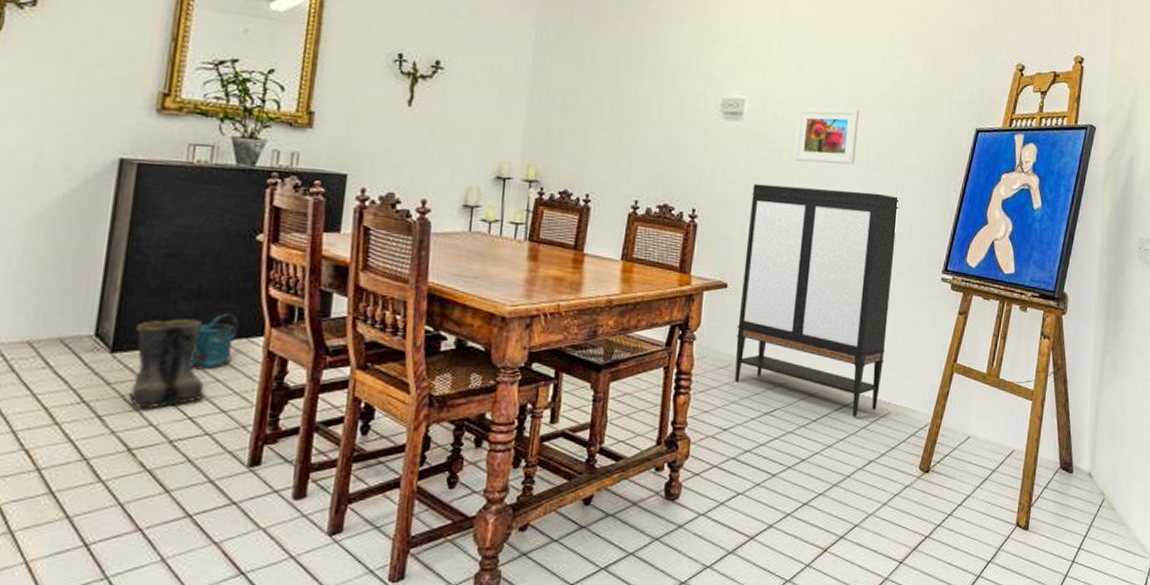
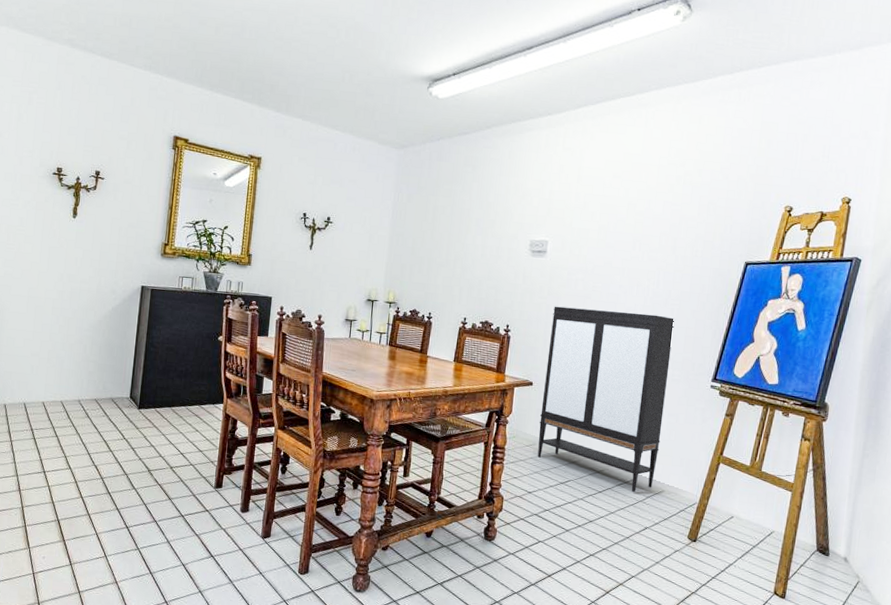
boots: present [128,319,208,409] -> none [148,390,192,446]
watering can: present [190,314,239,370] -> none [181,388,209,424]
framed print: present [794,108,859,165] -> none [587,246,642,292]

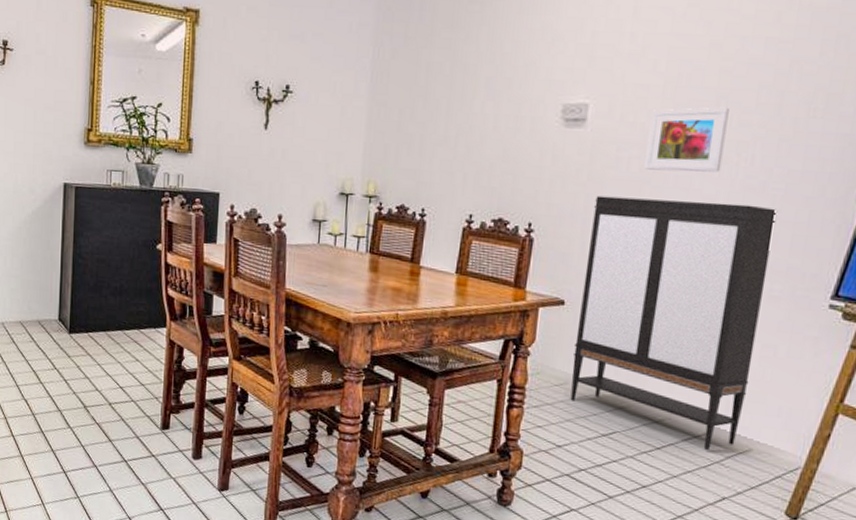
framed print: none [587,246,642,292] -> present [644,107,729,173]

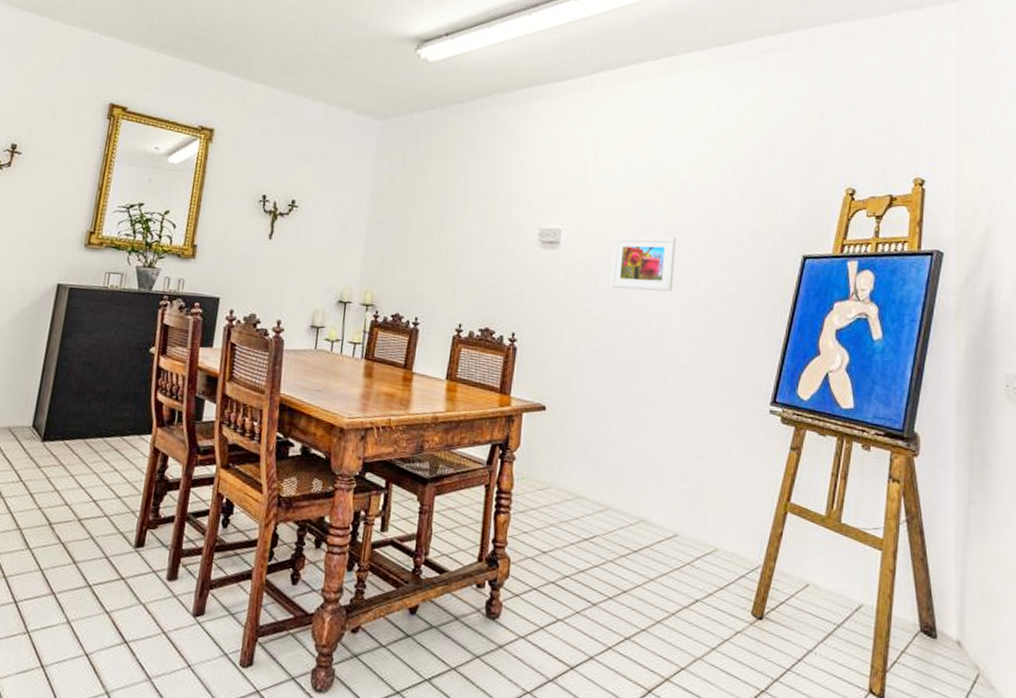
storage cabinet: present [570,195,778,451] -> none [553,309,721,552]

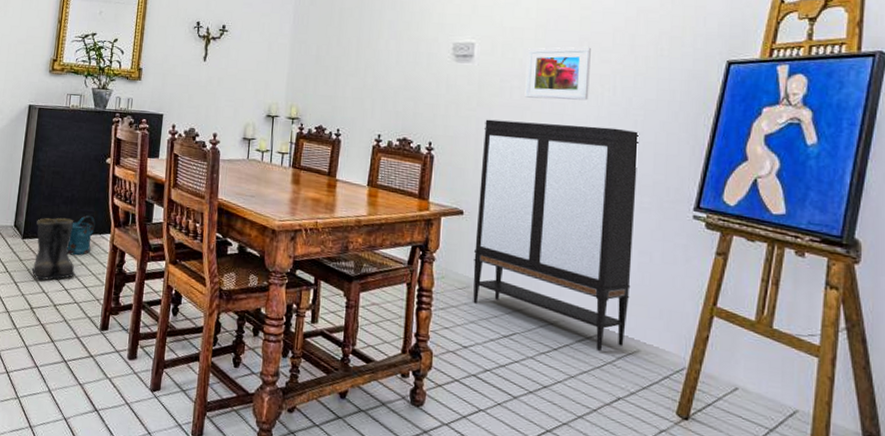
boots: none [52,416,108,491] -> present [31,217,77,281]
watering can: none [97,413,134,461] -> present [66,215,96,256]
storage cabinet: none [553,309,721,552] -> present [473,119,640,352]

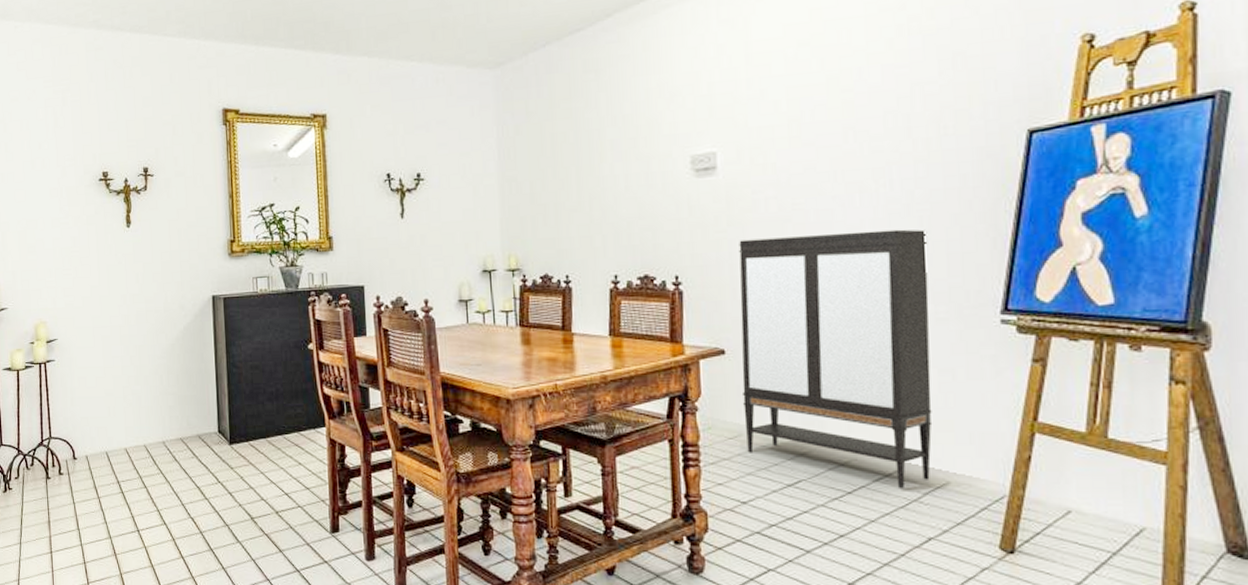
boots: present [31,217,77,281] -> none [242,416,295,487]
watering can: present [66,215,96,256] -> none [280,410,307,456]
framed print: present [525,46,591,101] -> none [781,137,861,208]

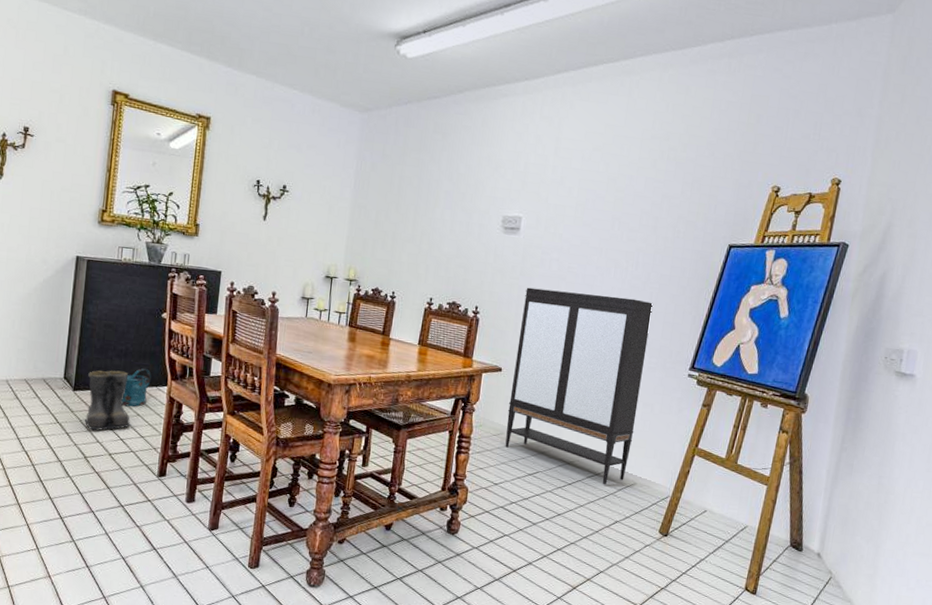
boots: none [242,416,295,487] -> present [84,370,132,431]
watering can: none [280,410,307,456] -> present [121,368,151,407]

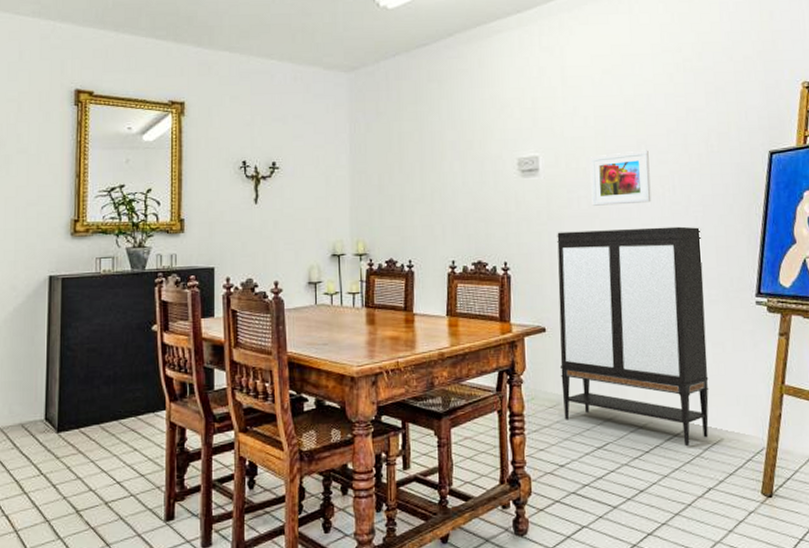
boots: present [84,370,132,431] -> none [72,400,129,477]
watering can: present [121,368,151,407] -> none [114,393,146,442]
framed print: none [562,224,621,274] -> present [590,150,651,206]

